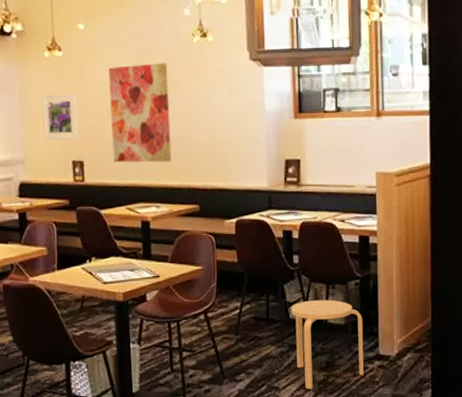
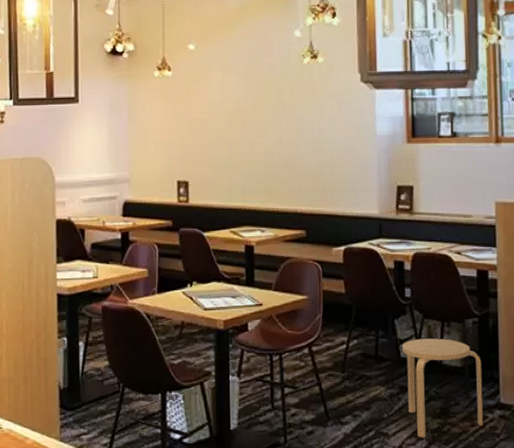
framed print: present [42,93,79,141] -> none [150,113,185,160]
wall art: present [109,63,172,163] -> none [217,84,278,185]

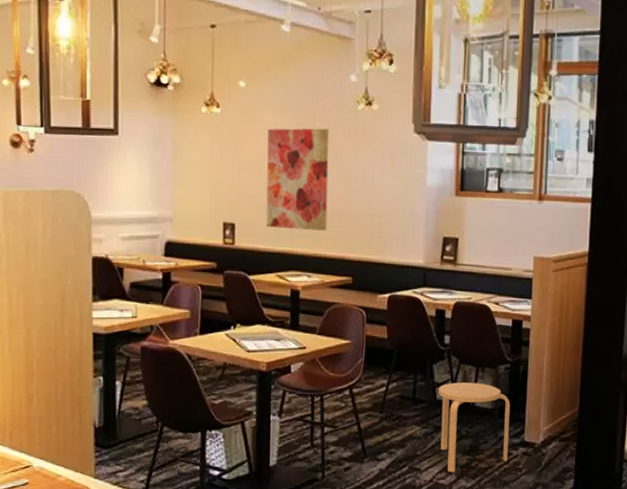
wall art: none [217,84,278,185] -> present [266,128,329,231]

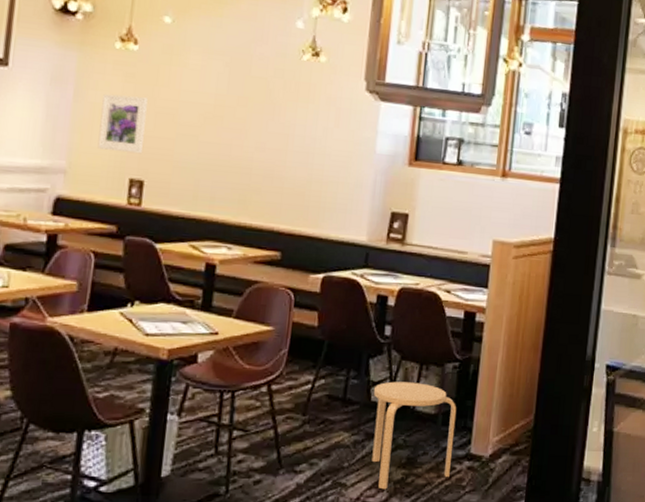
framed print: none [195,152,232,201] -> present [97,93,148,154]
wall art: present [266,128,329,231] -> none [182,73,267,196]

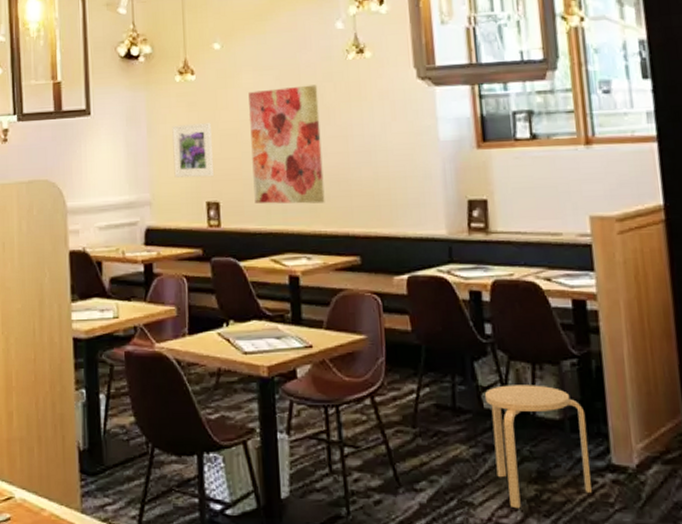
wall art: none [182,73,267,196] -> present [248,85,325,204]

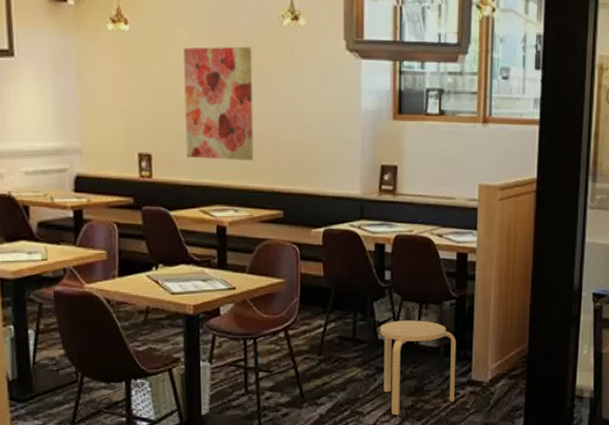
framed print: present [172,123,215,178] -> none [104,74,147,129]

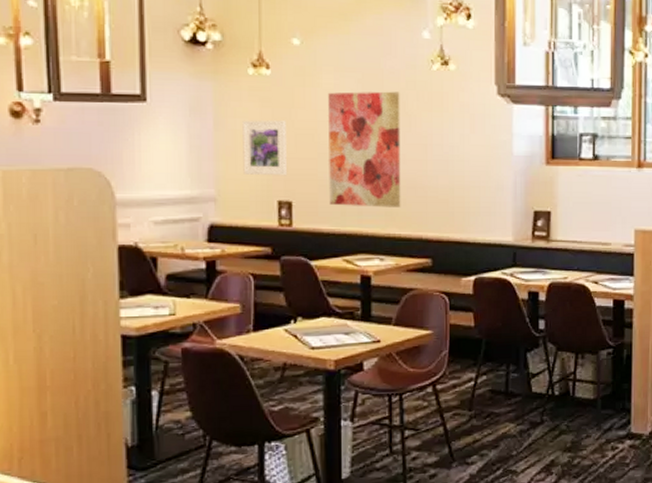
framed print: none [104,74,147,129] -> present [242,120,288,176]
stool: present [379,320,457,415] -> none [533,371,615,473]

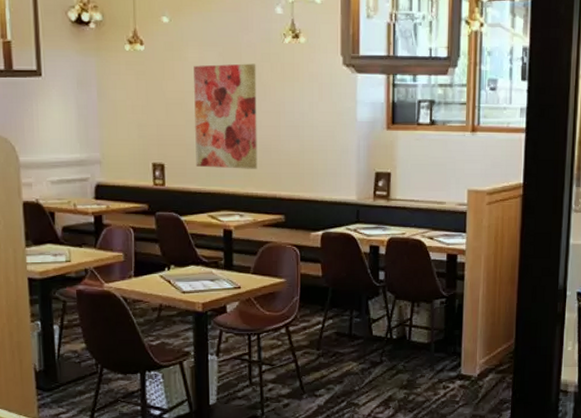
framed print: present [242,120,288,176] -> none [121,91,161,141]

